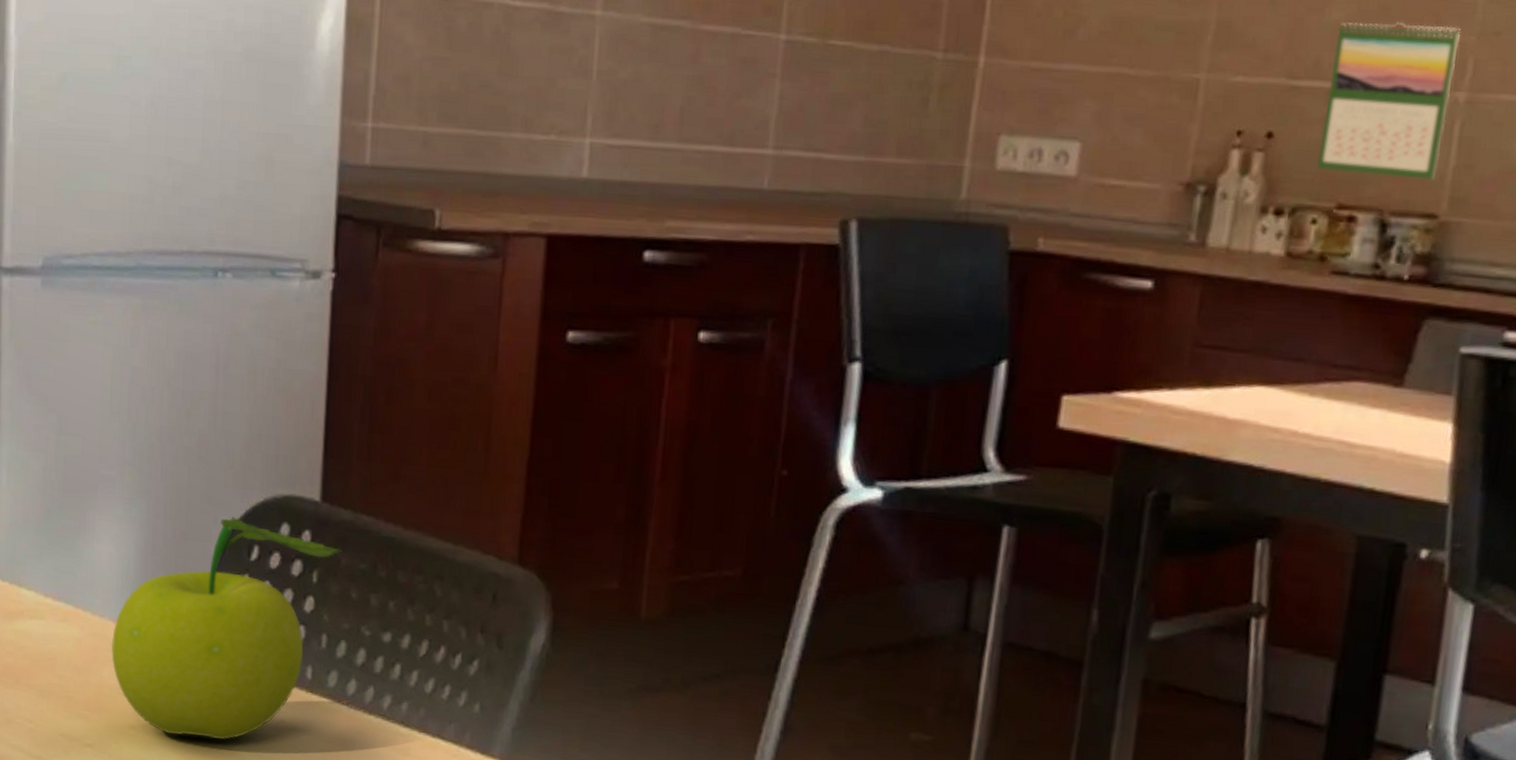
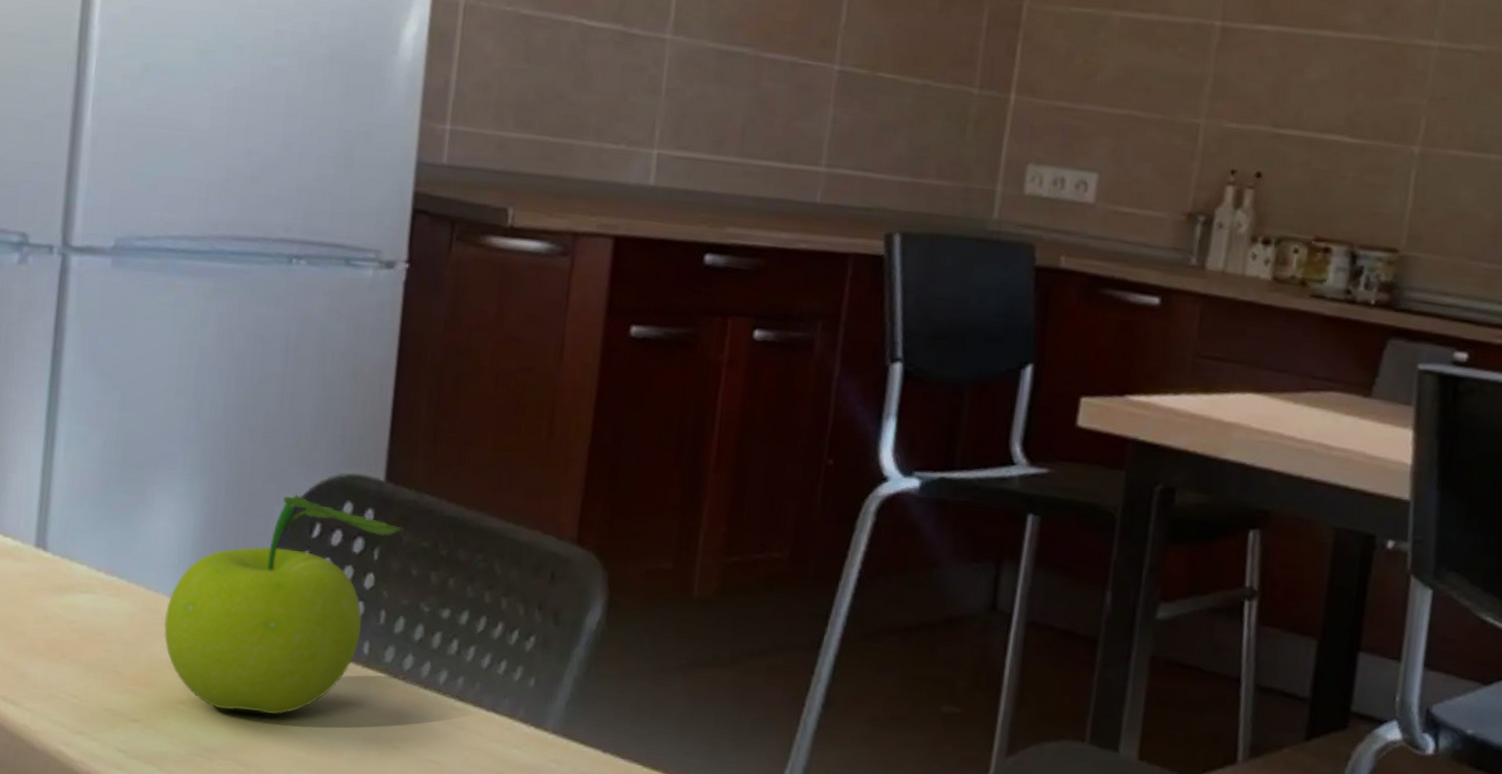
calendar: present [1317,21,1461,181] -> none [1298,81,1415,220]

